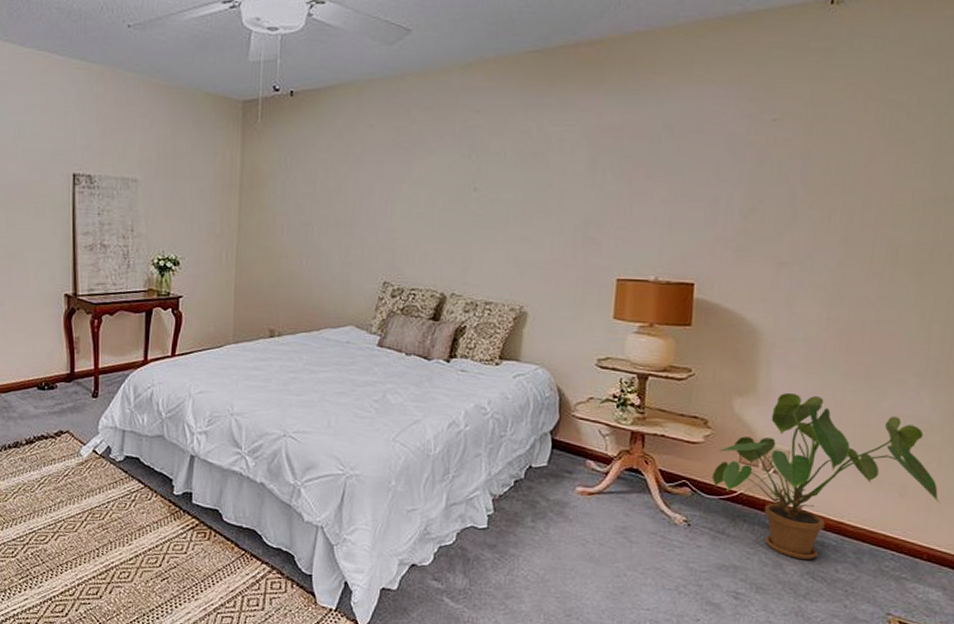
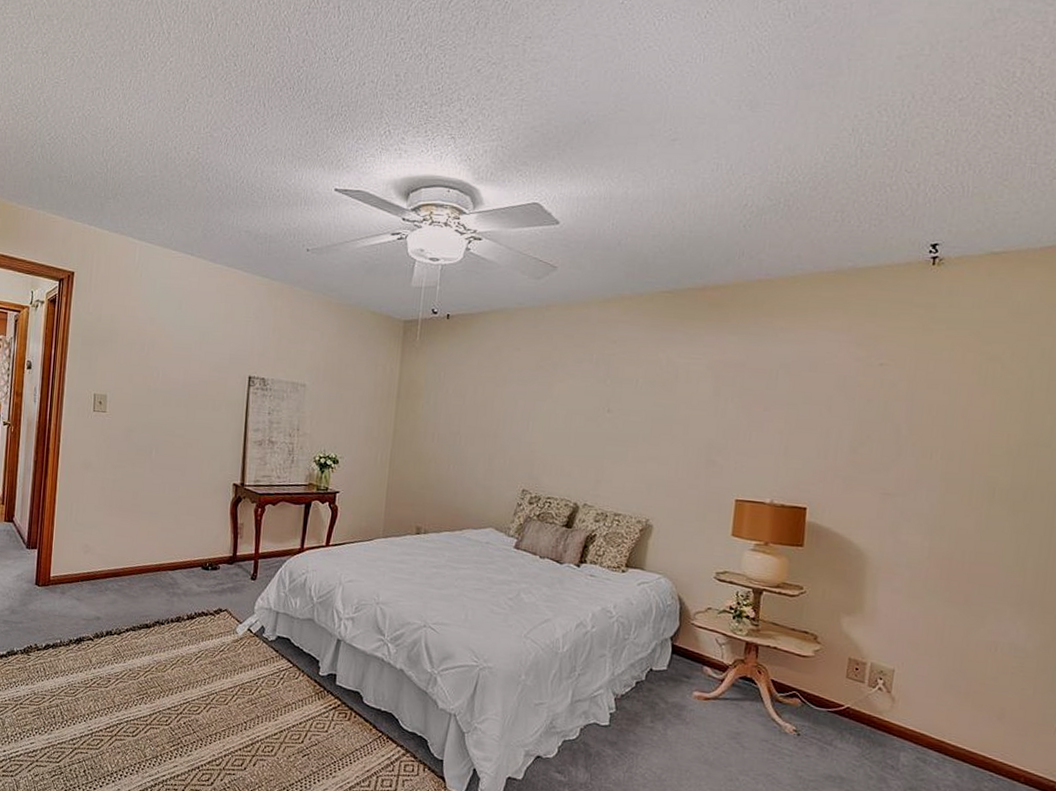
house plant: present [711,392,940,560] -> none [820,614,1036,776]

